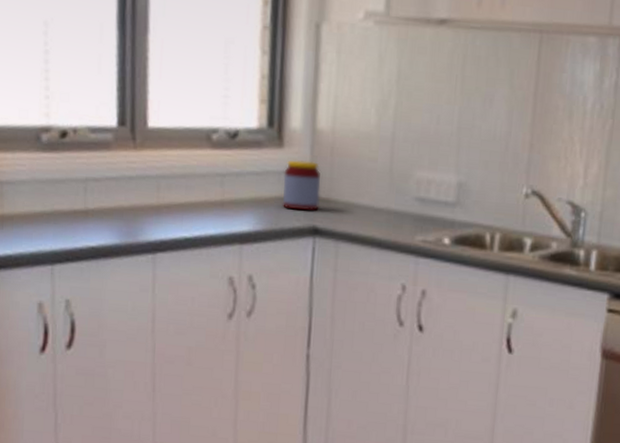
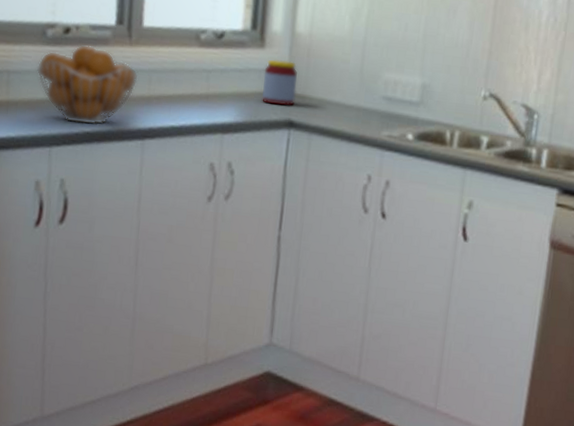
fruit basket: none [32,149,145,239] -> present [36,44,139,125]

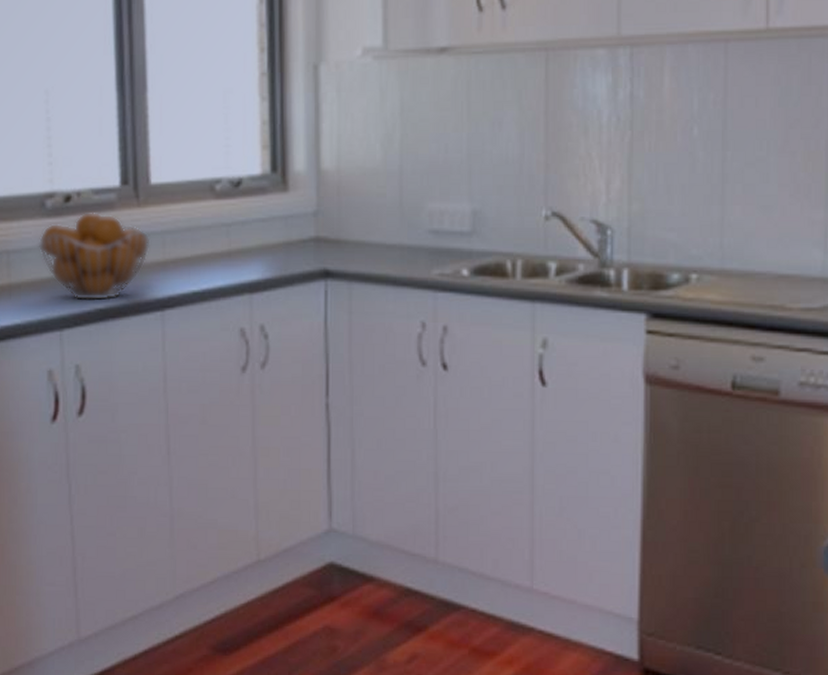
jar: present [261,59,298,106] -> none [290,203,329,254]

